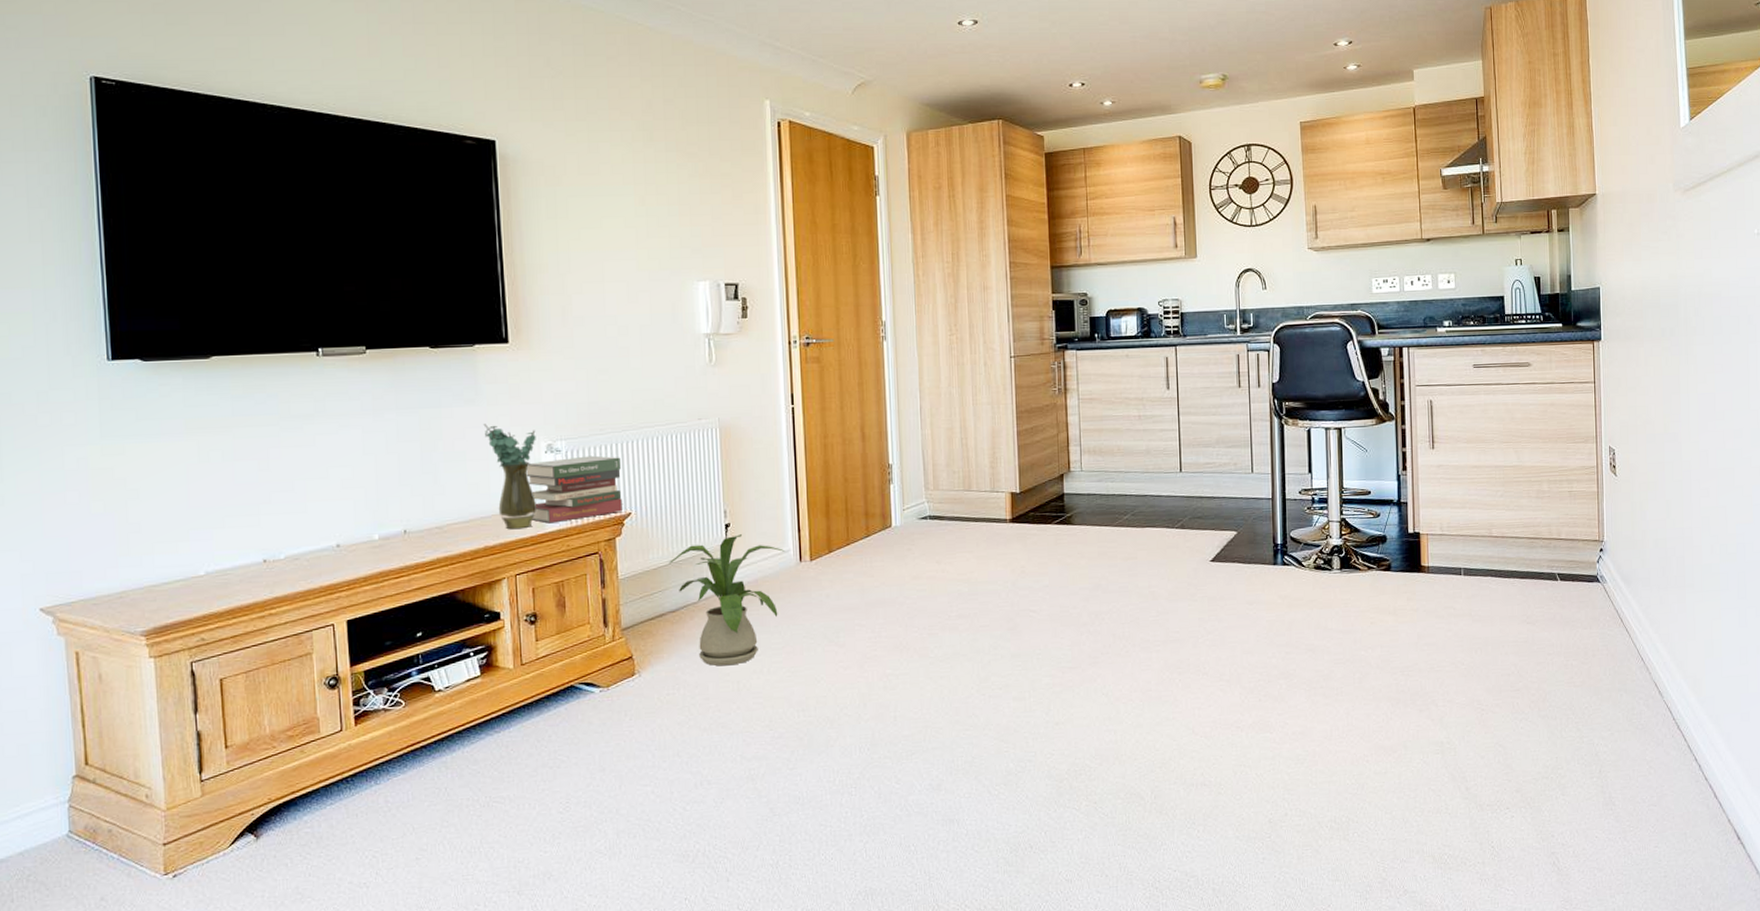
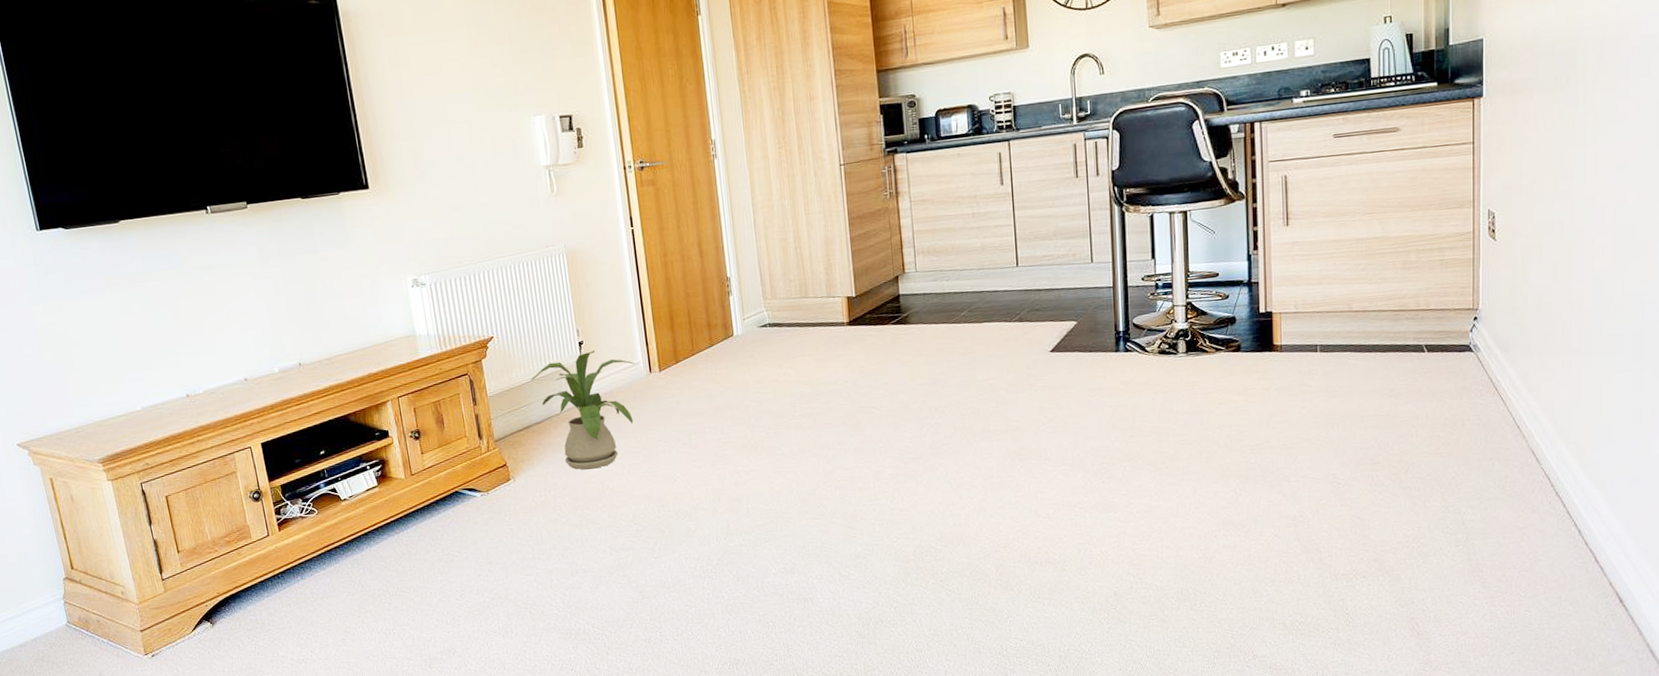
vase: present [483,424,536,530] -> none [355,264,410,358]
books: present [526,455,622,524] -> none [397,286,485,350]

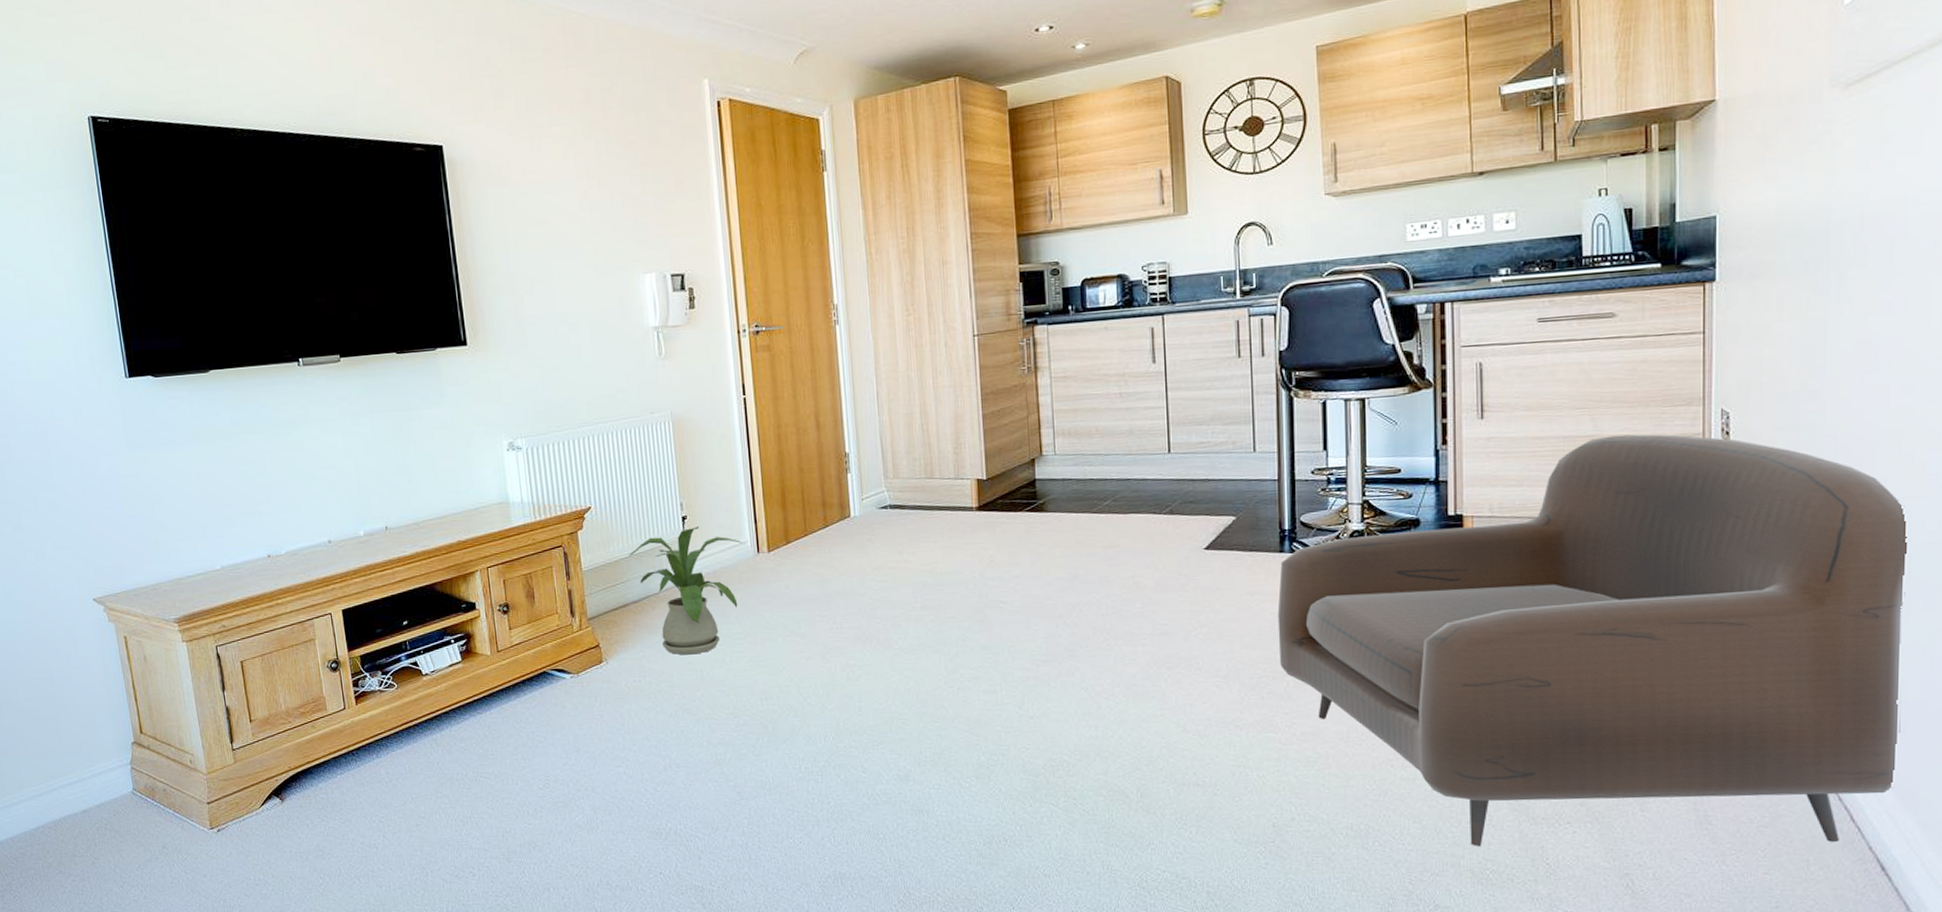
armchair: none [1114,234,1640,602] -> present [1277,434,1907,846]

